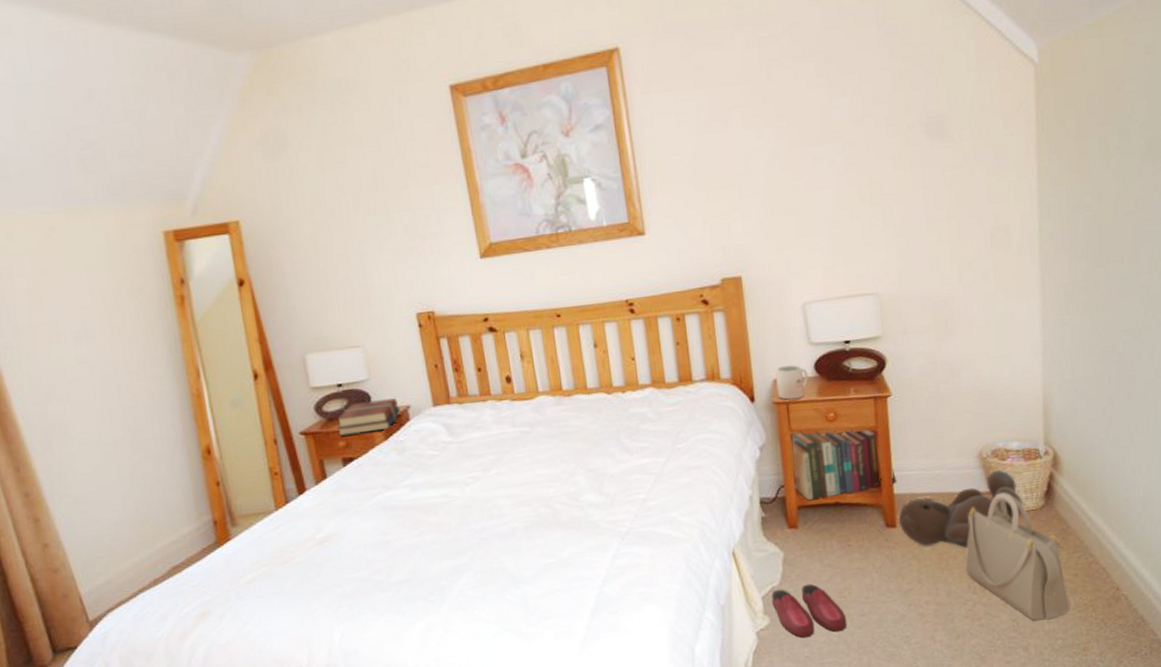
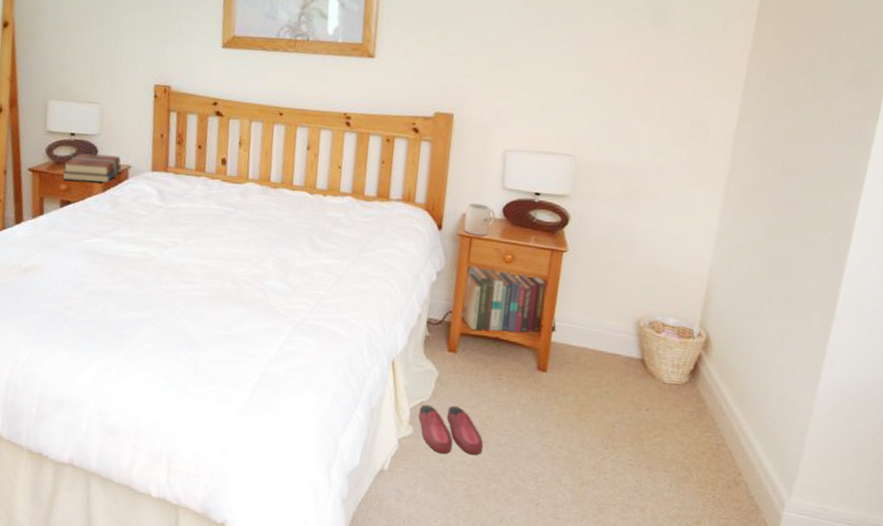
teddy bear: present [899,470,1023,549] -> none [550,341,668,406]
handbag: present [965,492,1070,621] -> none [602,362,695,488]

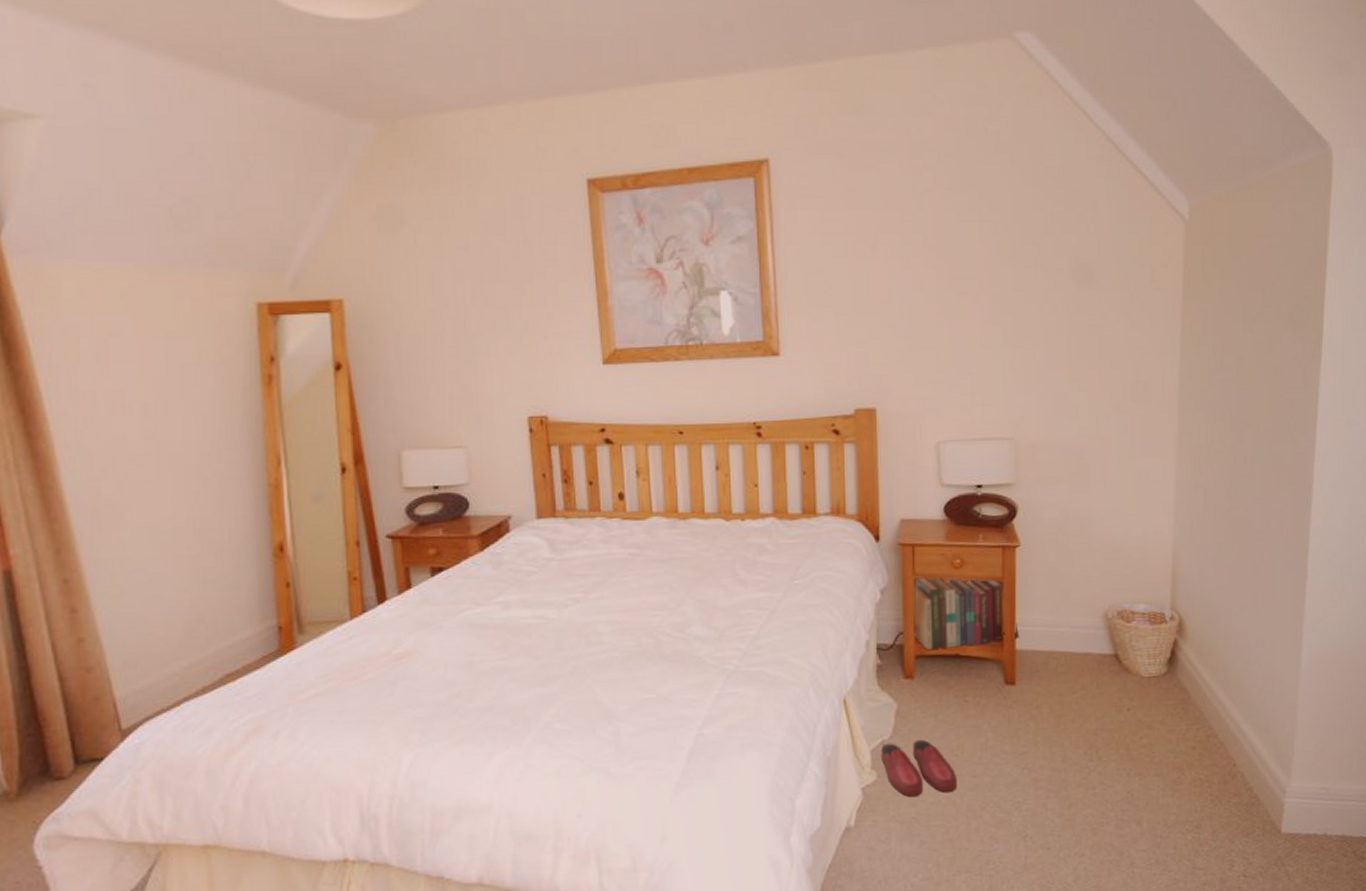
books: present [62,153,122,184] -> none [429,506,500,544]
mug: present [464,203,496,236] -> none [903,506,937,542]

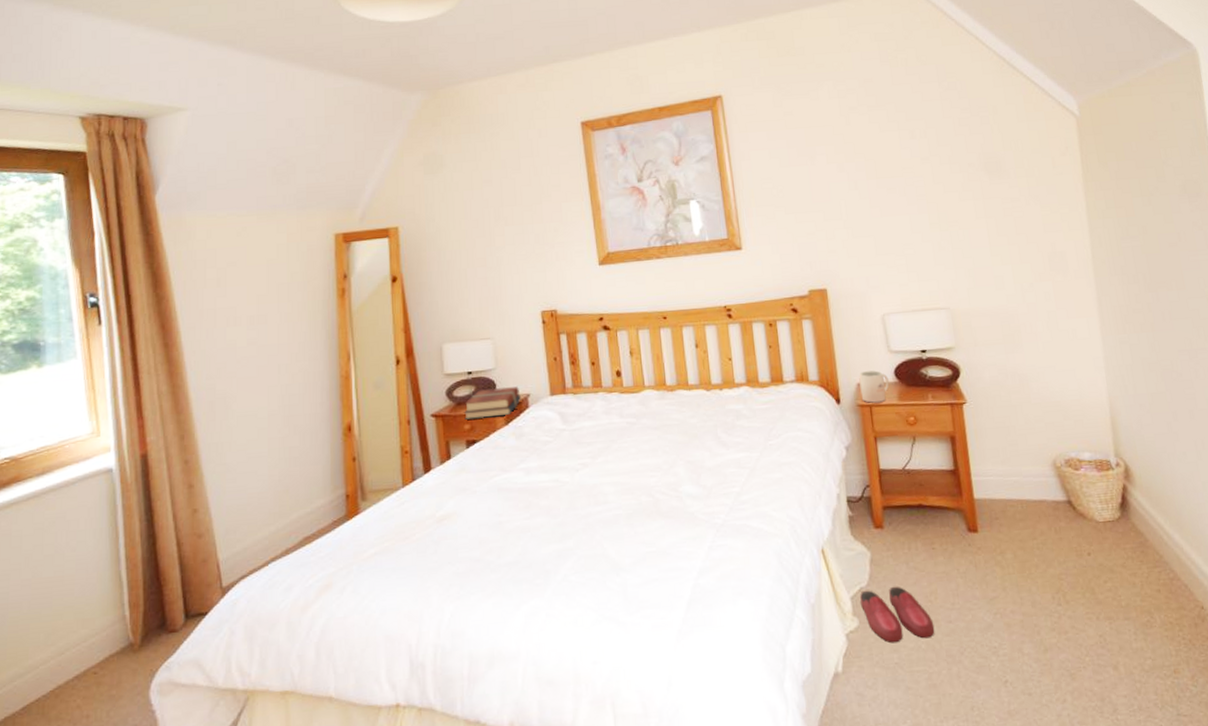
books: none [429,506,500,544] -> present [464,387,521,420]
mug: none [903,506,937,542] -> present [859,370,889,403]
books: present [912,575,1020,651] -> none [873,432,977,502]

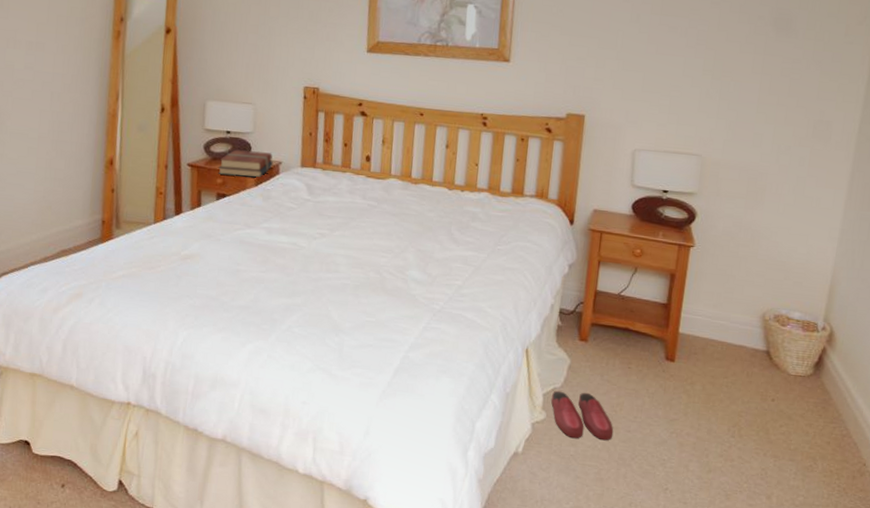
mug: present [859,370,889,403] -> none [594,199,625,231]

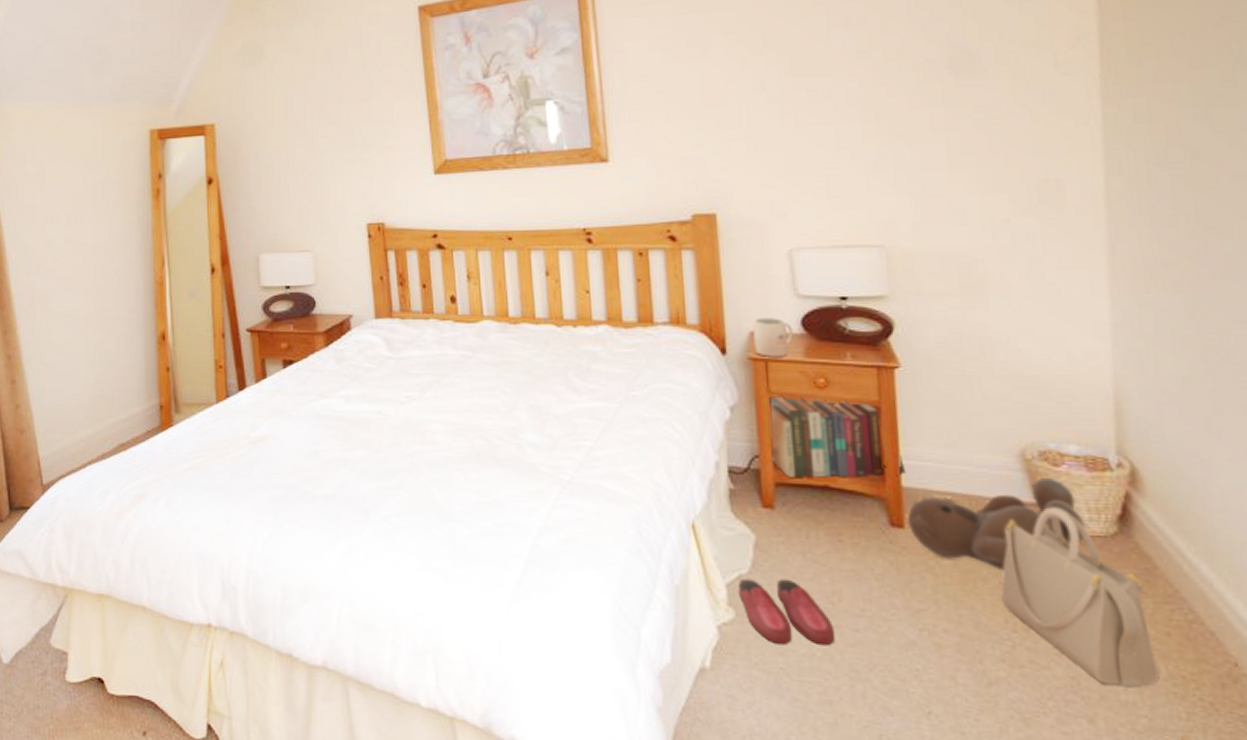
books: present [218,149,273,178] -> none [281,306,342,339]
books: none [591,258,684,324] -> present [768,394,907,479]
mug: none [594,199,625,231] -> present [753,318,794,357]
teddy bear: none [678,333,793,396] -> present [908,478,1085,571]
handbag: none [729,354,820,476] -> present [1001,507,1160,687]

